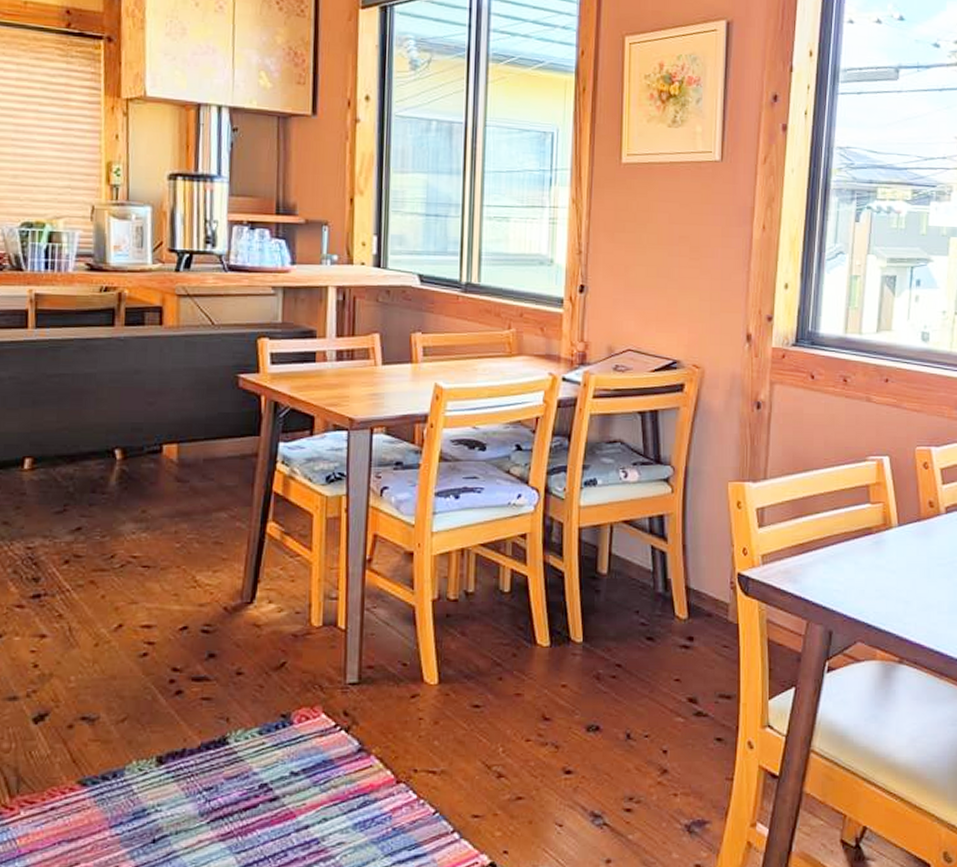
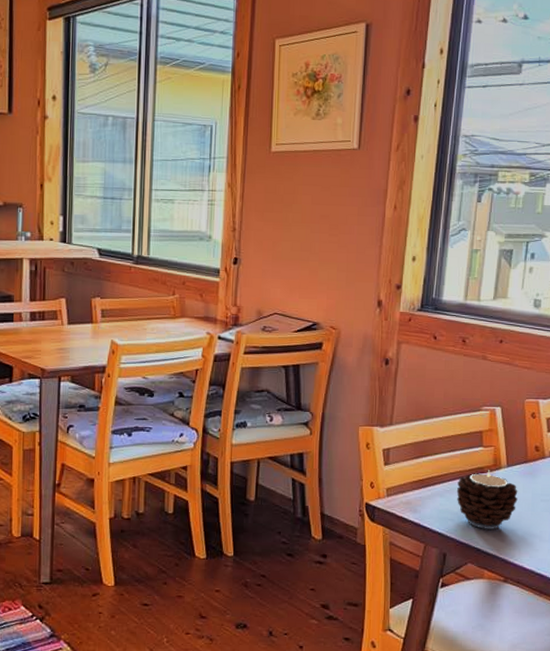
candle: none [841,530,911,601] -> present [456,470,518,529]

